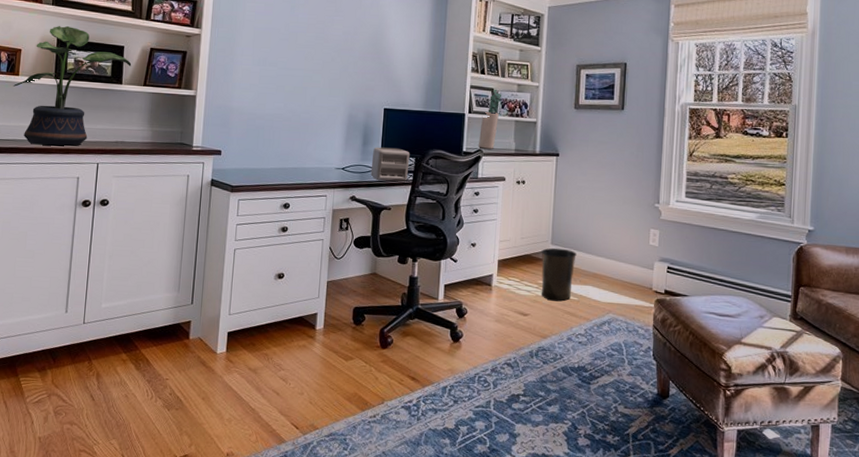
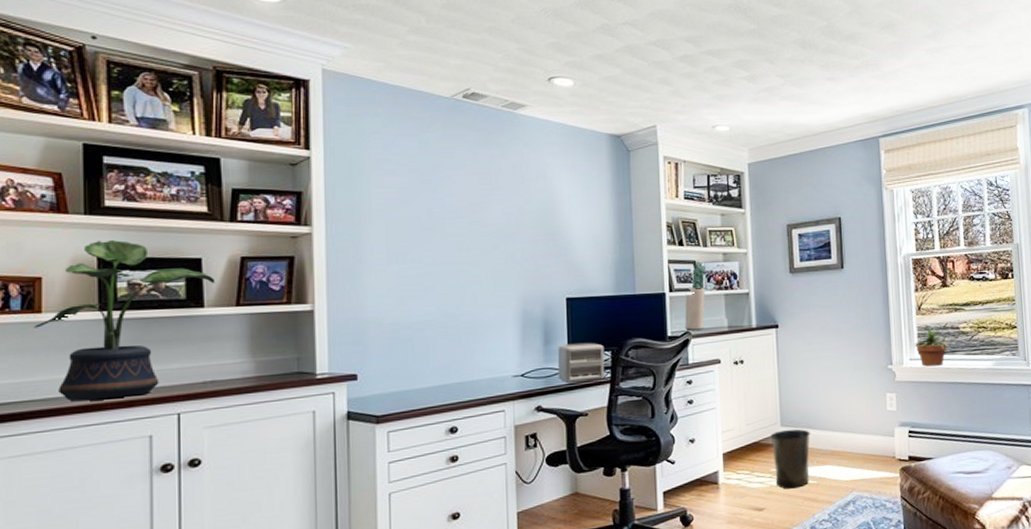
potted plant: none [681,174,717,212] -> present [913,326,951,367]

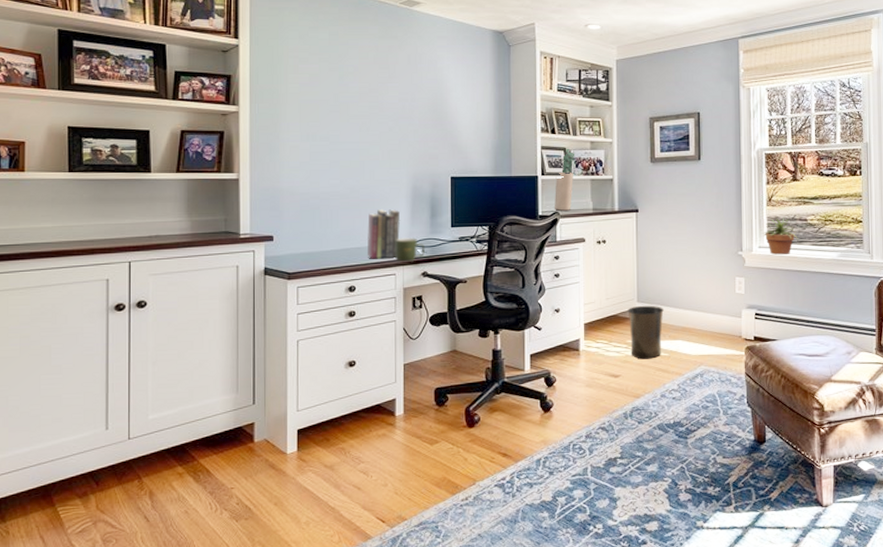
potted plant: present [33,240,215,402] -> none [18,112,160,247]
books: none [470,337,509,395] -> present [366,208,401,259]
mug: none [503,368,539,397] -> present [395,238,426,263]
desk organizer: present [557,342,605,384] -> none [442,217,483,254]

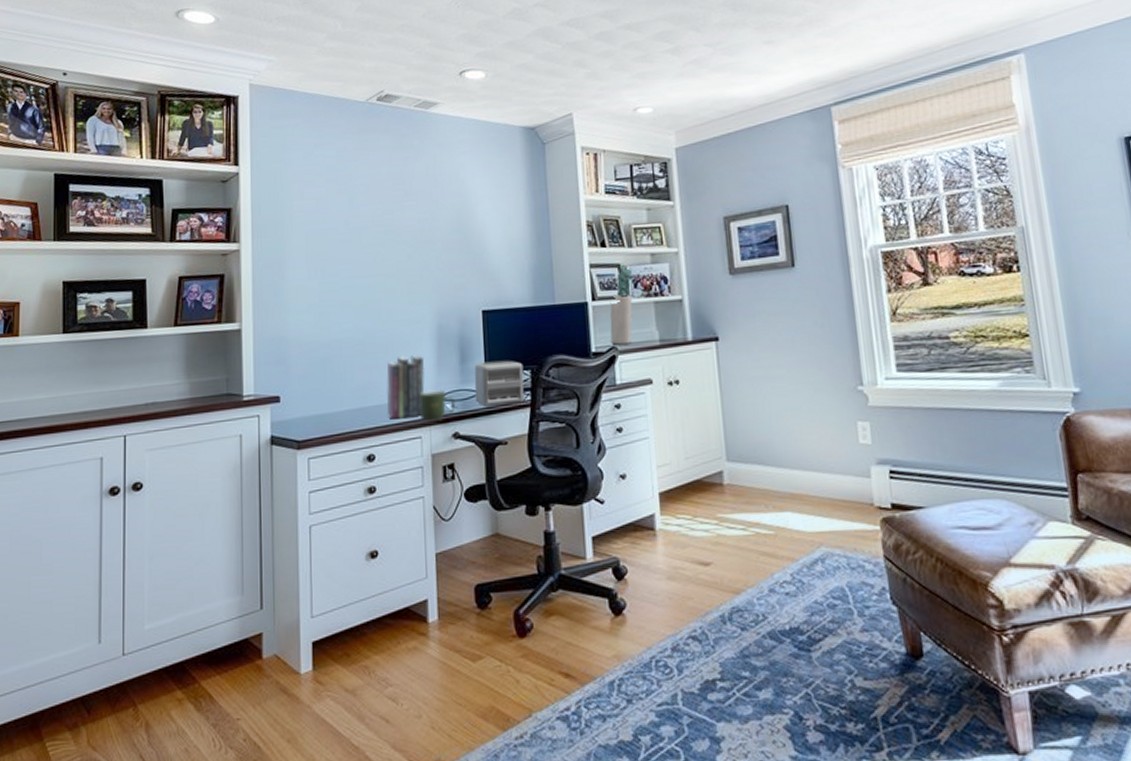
desk organizer: none [442,217,483,254] -> present [474,360,524,408]
waste bin: present [627,305,664,359] -> none [714,464,765,540]
potted plant: present [763,217,798,256] -> none [889,336,939,388]

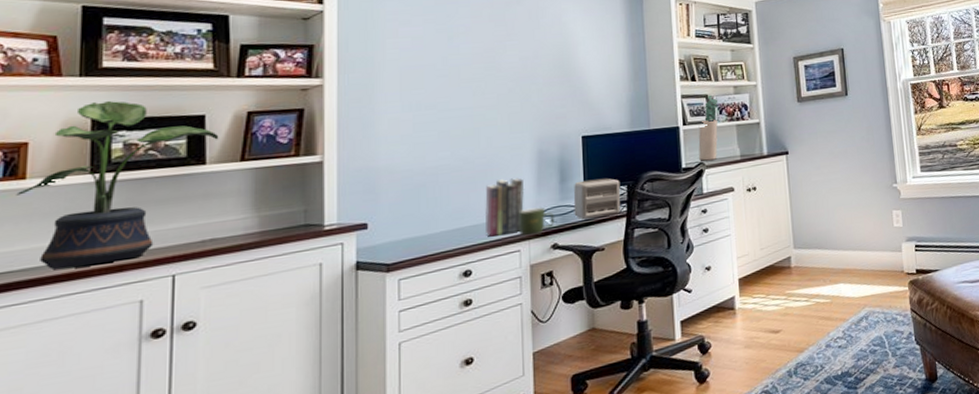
potted plant: none [12,264,157,423] -> present [16,101,219,270]

